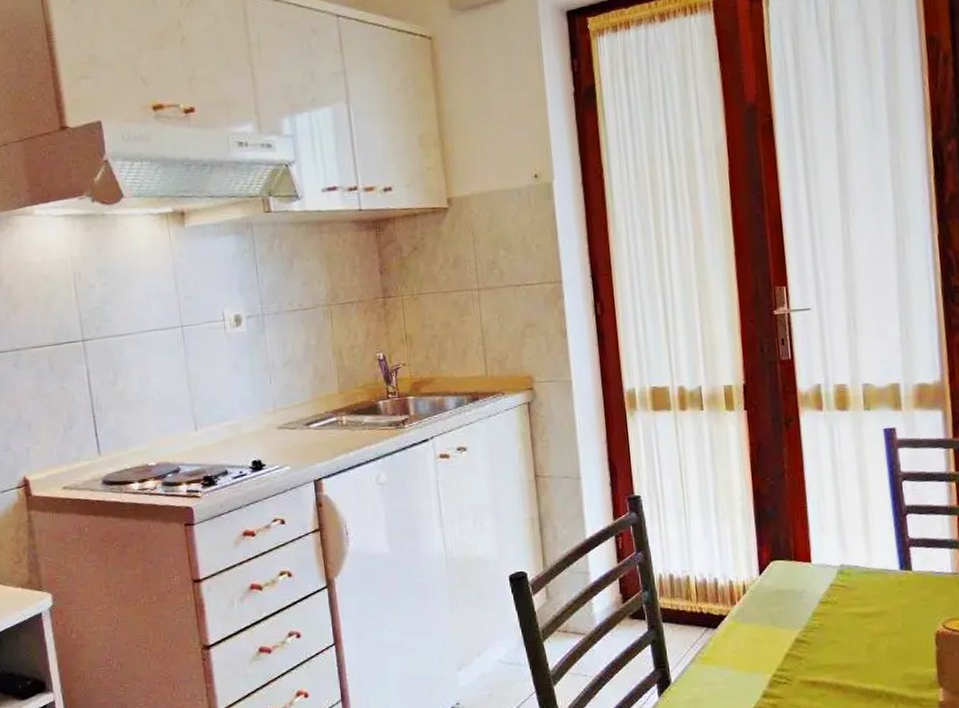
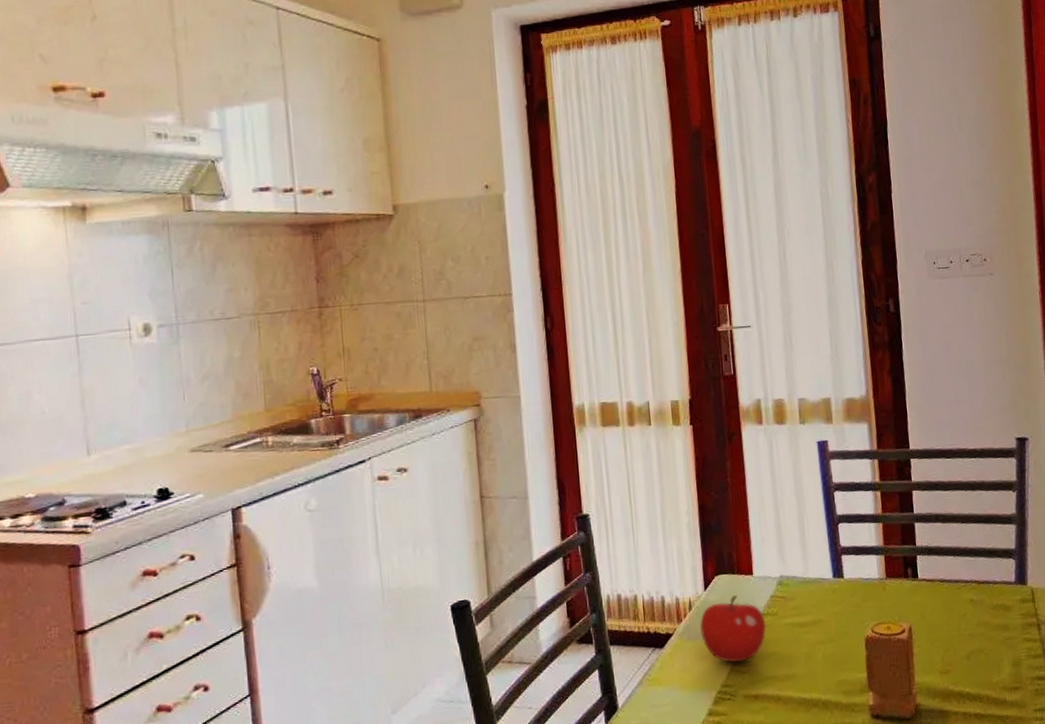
fruit: none [754,581,825,648] -> present [699,595,766,663]

